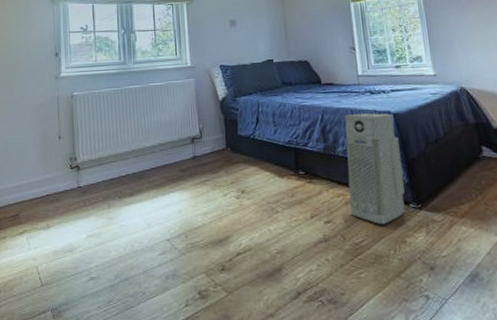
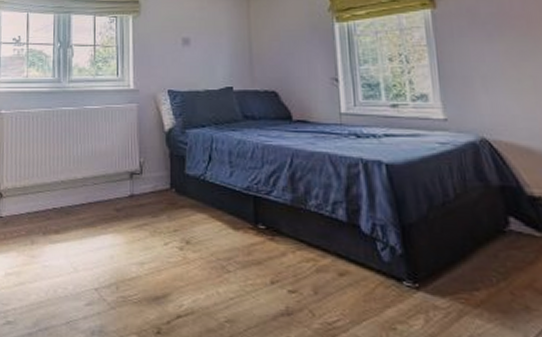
air purifier: present [345,113,405,224] -> none [320,161,397,303]

